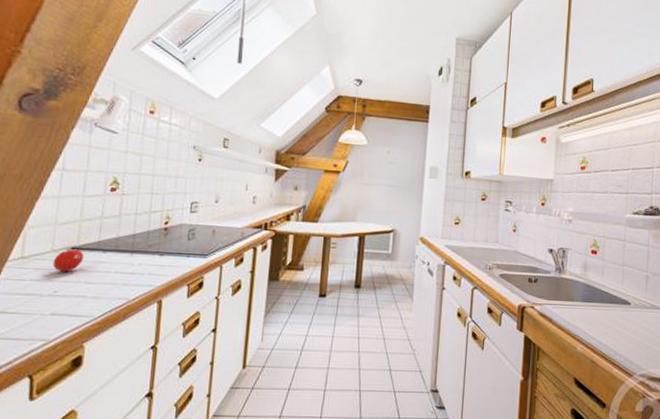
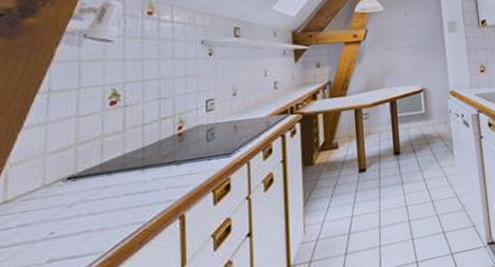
fruit: present [52,247,85,273] -> none [45,175,85,209]

